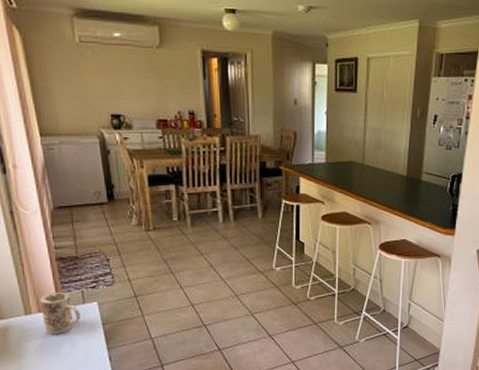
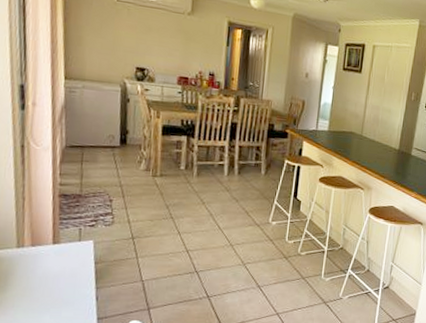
mug: present [40,291,80,335] -> none [34,227,74,270]

